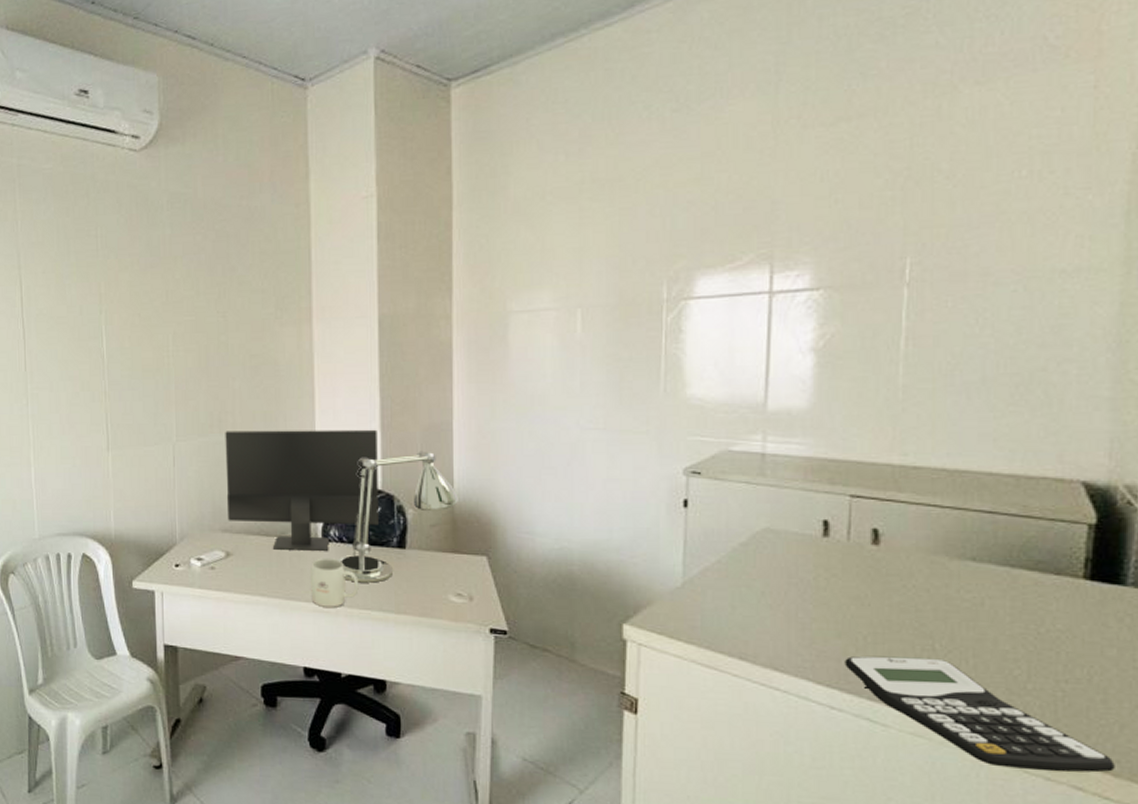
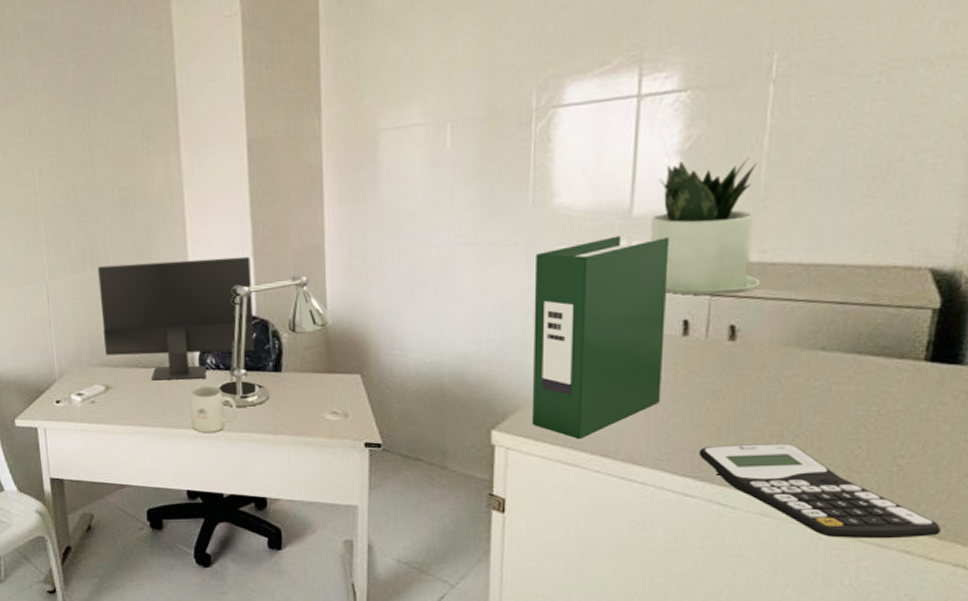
binder: none [665,430,806,639] -> present [531,236,670,439]
planter: none [785,357,903,496] -> present [649,156,761,296]

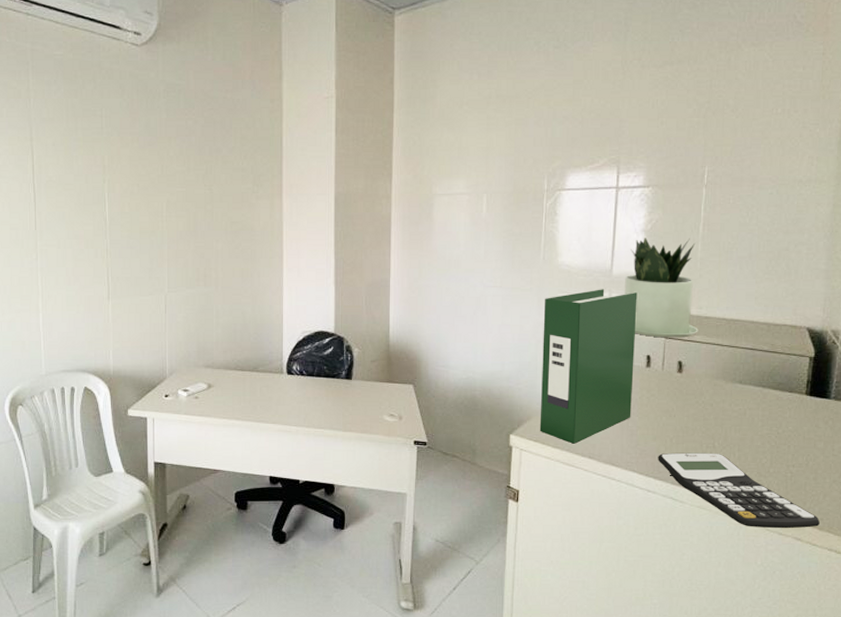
computer monitor: present [98,256,254,381] -> none [209,284,332,383]
mug: present [189,385,237,433] -> none [277,388,315,427]
desk lamp: present [214,275,332,407] -> none [298,302,393,407]

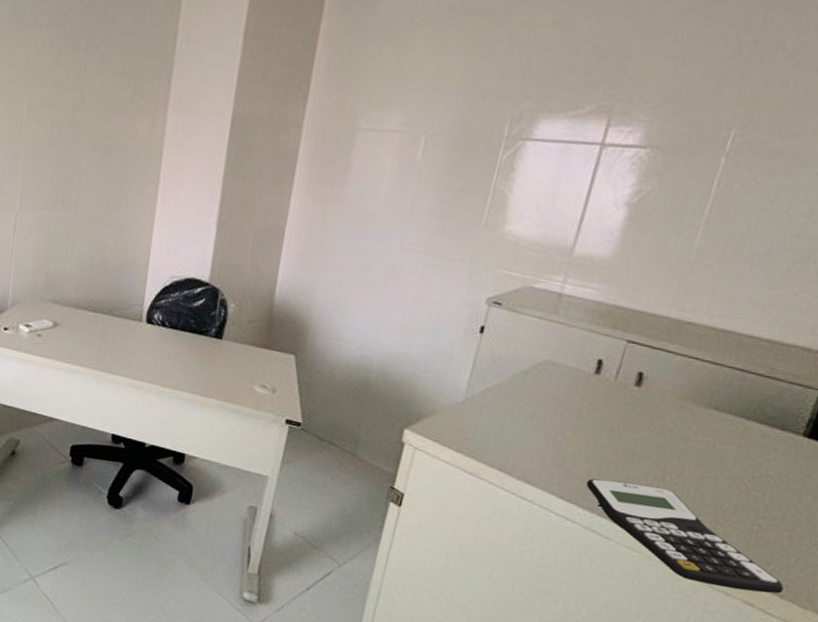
binder: present [539,289,638,444] -> none [442,270,602,451]
planter: present [623,238,698,338] -> none [583,213,696,345]

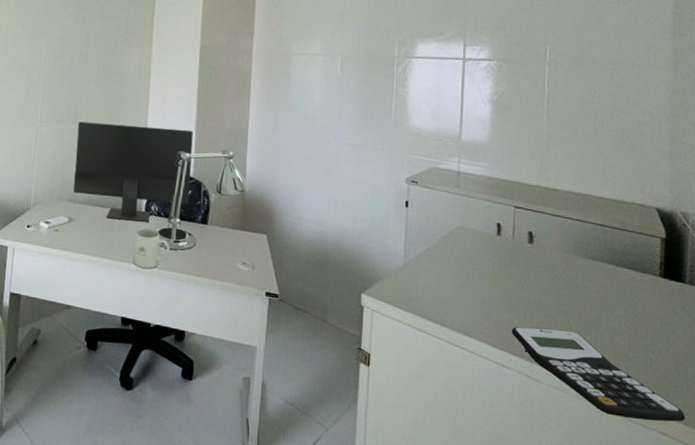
computer monitor: none [60,207,213,334] -> present [73,121,193,223]
mug: none [128,338,174,385] -> present [132,227,170,269]
desk lamp: none [156,250,279,367] -> present [155,149,249,251]

